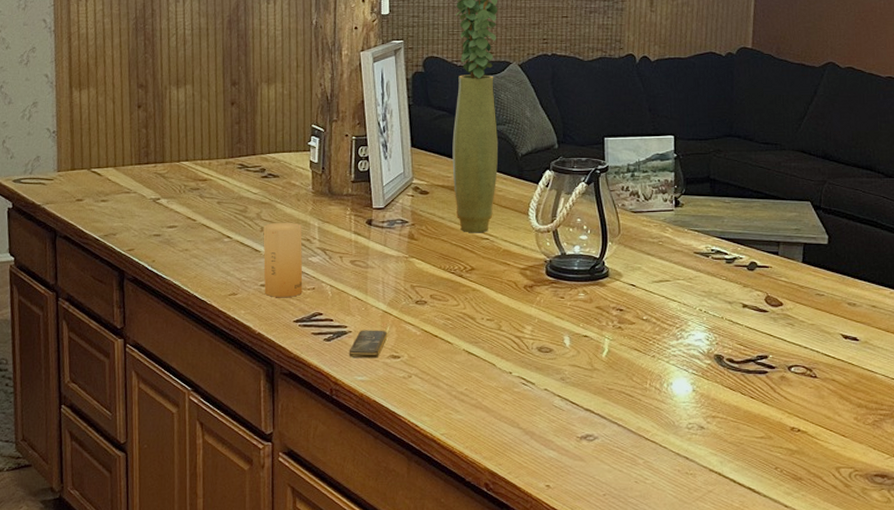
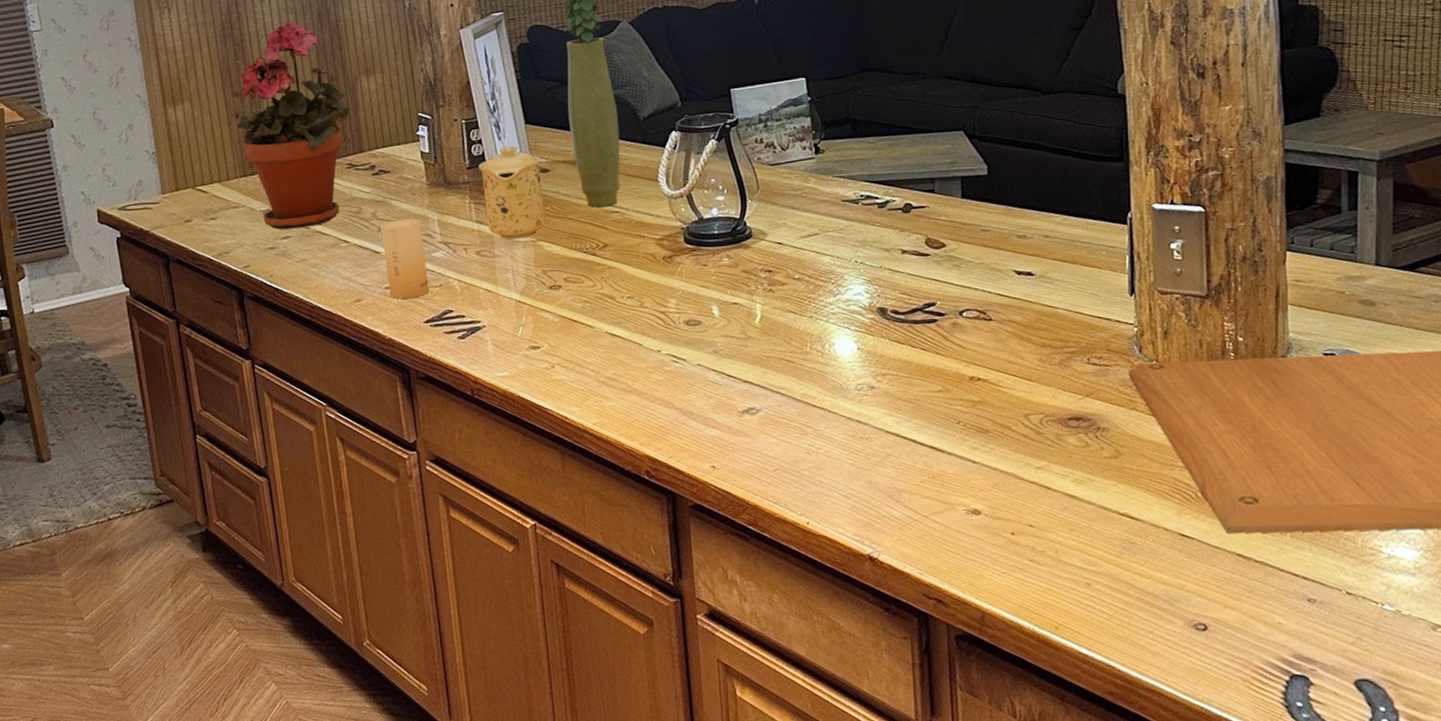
potted plant: none [138,24,247,219] -> present [237,22,349,230]
mobile phone: present [349,330,388,358] -> none [485,320,525,353]
mug: none [363,165,422,254] -> present [478,145,546,240]

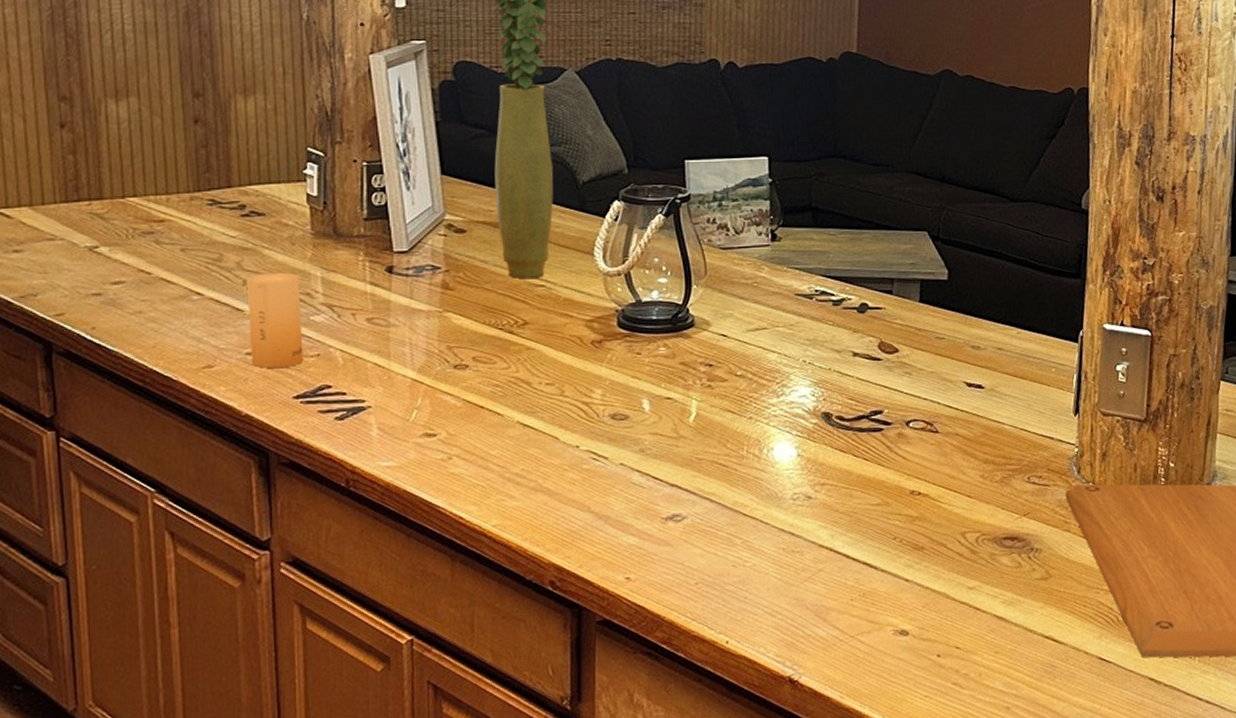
potted plant: present [237,22,349,230] -> none [61,17,216,273]
mug: present [478,145,546,240] -> none [379,198,457,308]

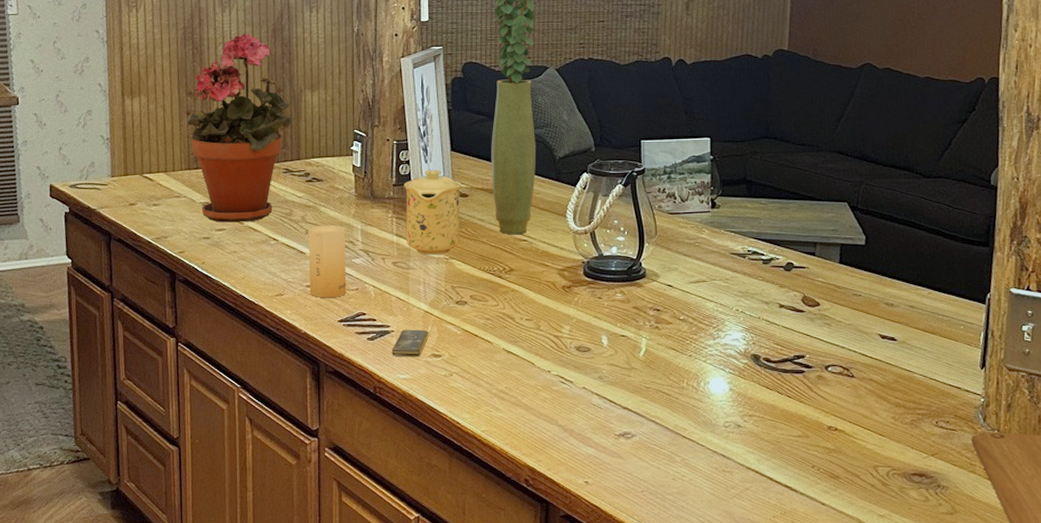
potted plant: none [61,17,216,273] -> present [187,33,291,223]
mobile phone: none [368,402,419,439] -> present [391,329,429,357]
mug: none [379,198,457,308] -> present [404,169,461,255]

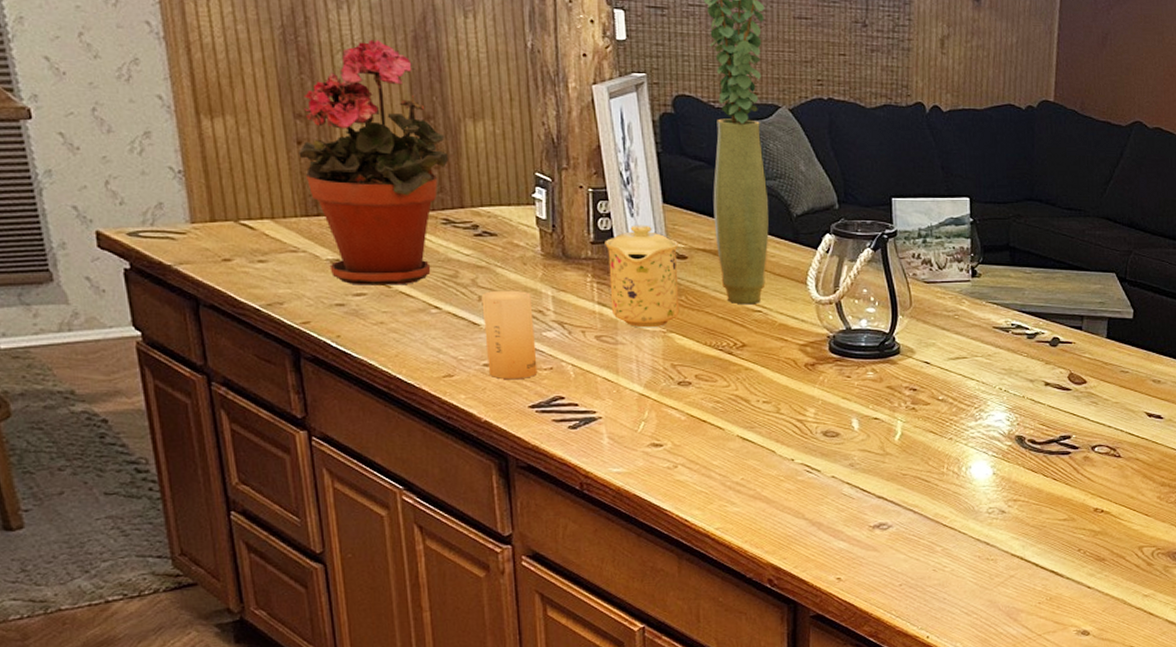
mobile phone: present [391,329,429,357] -> none [600,415,647,448]

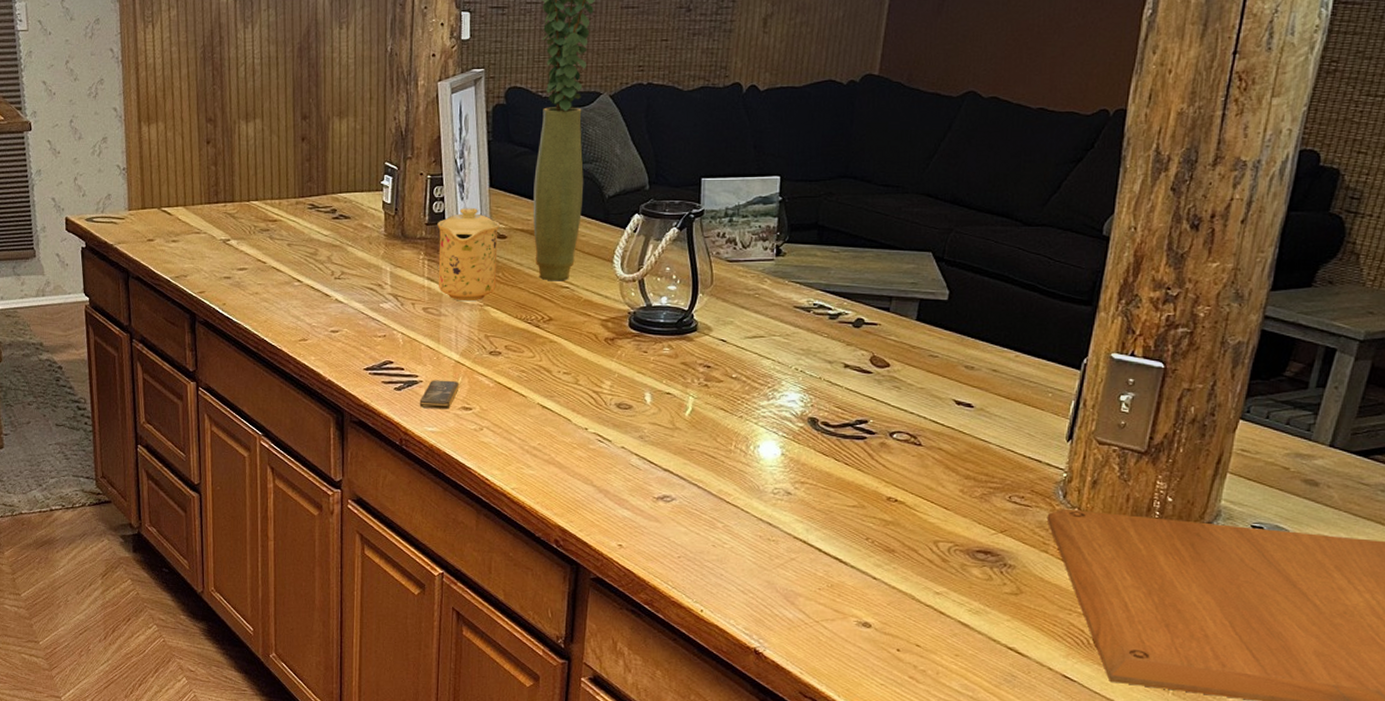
potted plant: present [299,39,448,286] -> none [207,52,317,262]
candle: present [481,290,538,379] -> none [334,266,374,344]
mobile phone: none [600,415,647,448] -> present [419,380,460,410]

